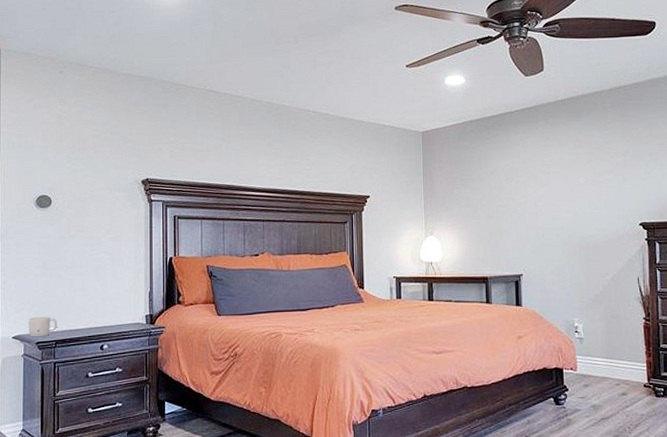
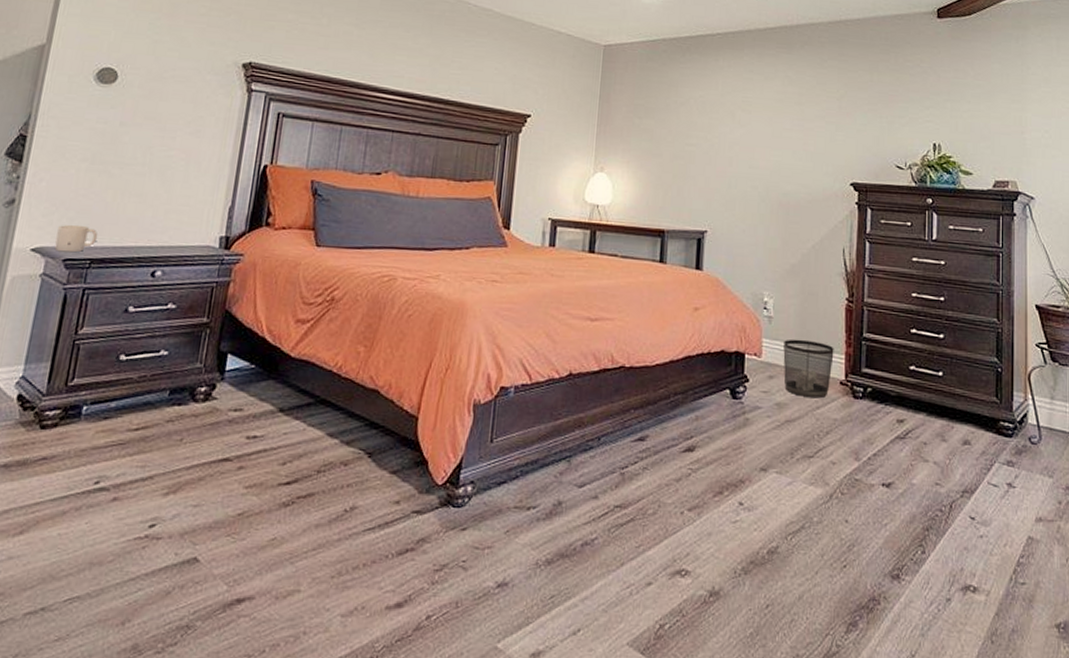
waste bin: none [594,354,637,400] -> present [783,339,834,399]

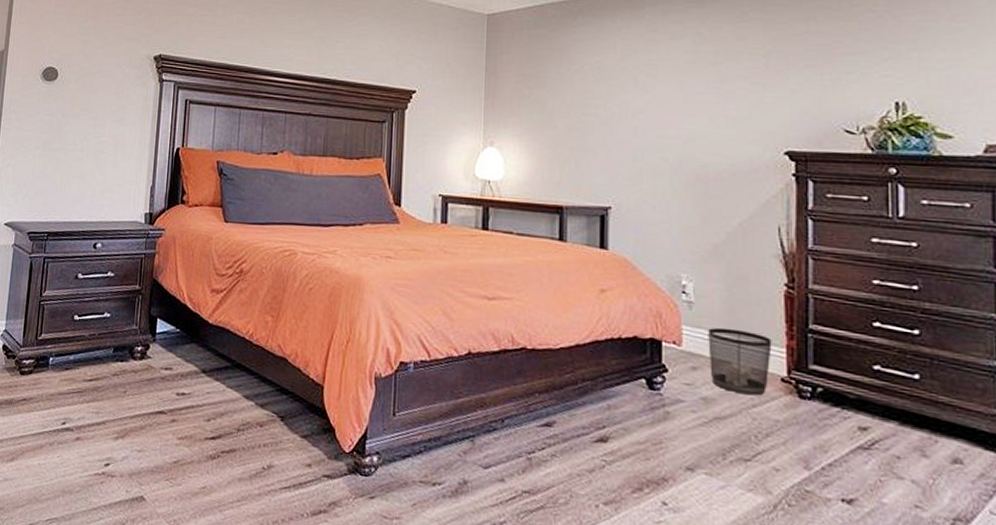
mug: present [54,224,98,253] -> none [21,203,52,227]

